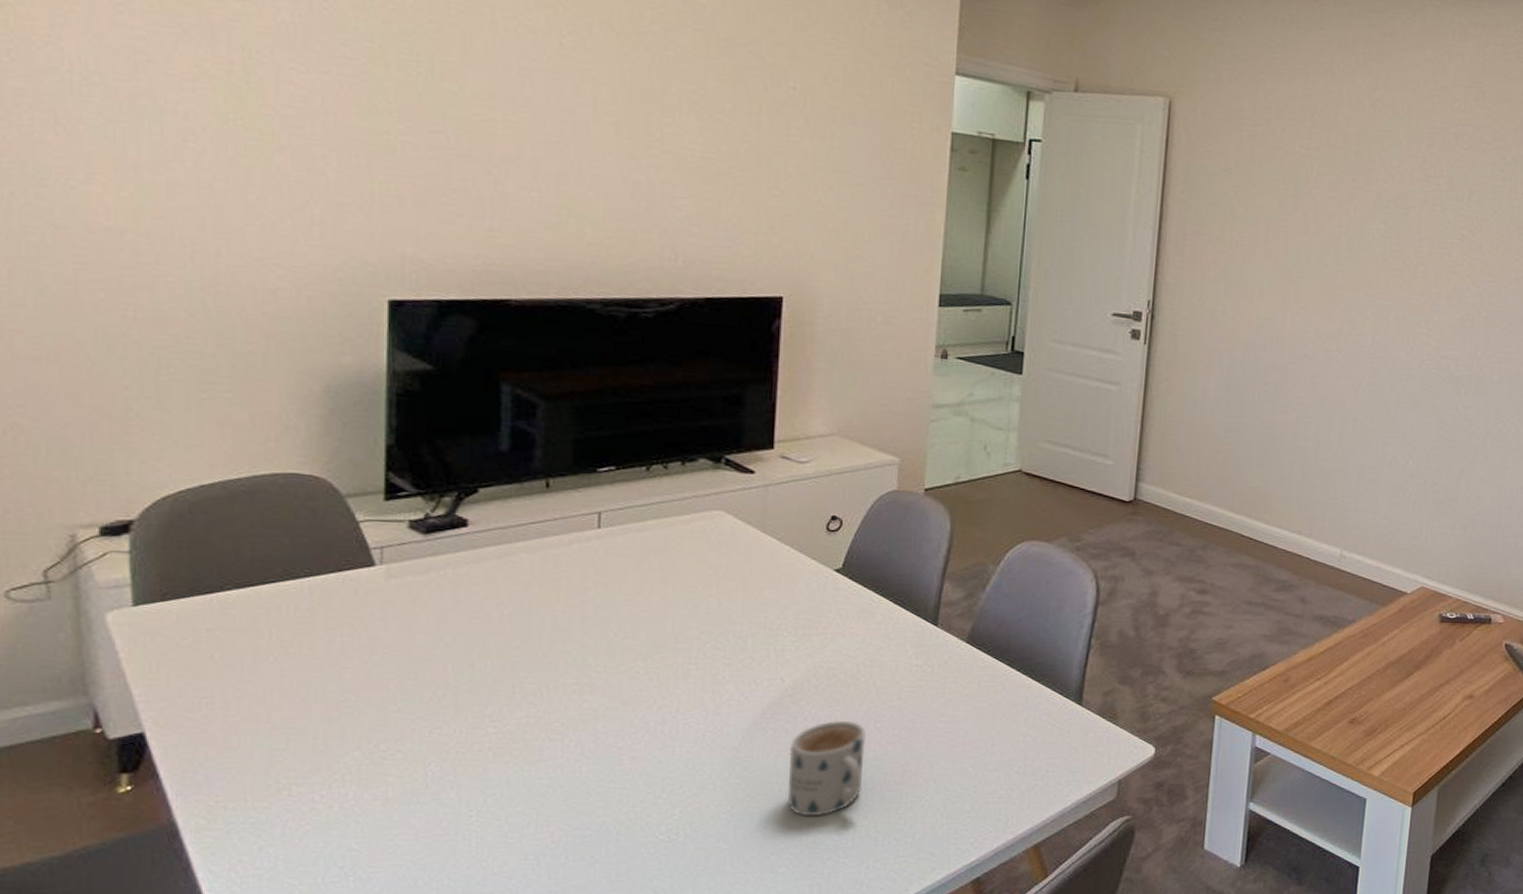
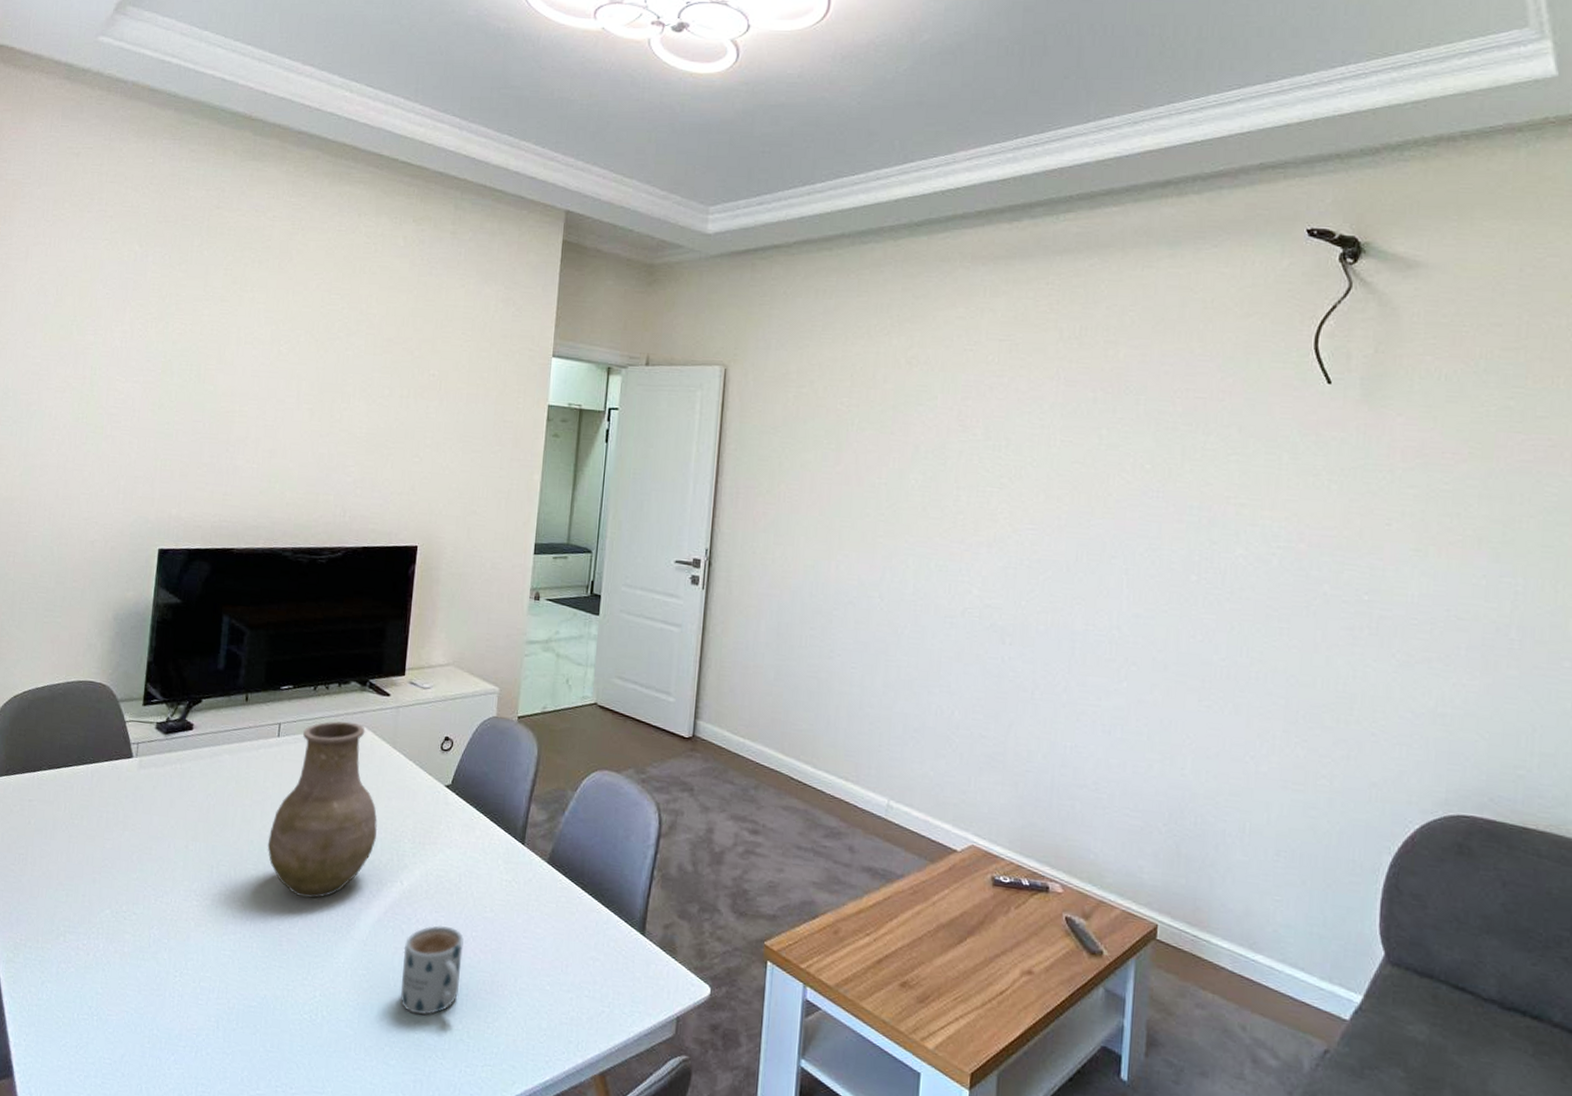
vase: none [593,505,747,709] -> present [267,721,378,899]

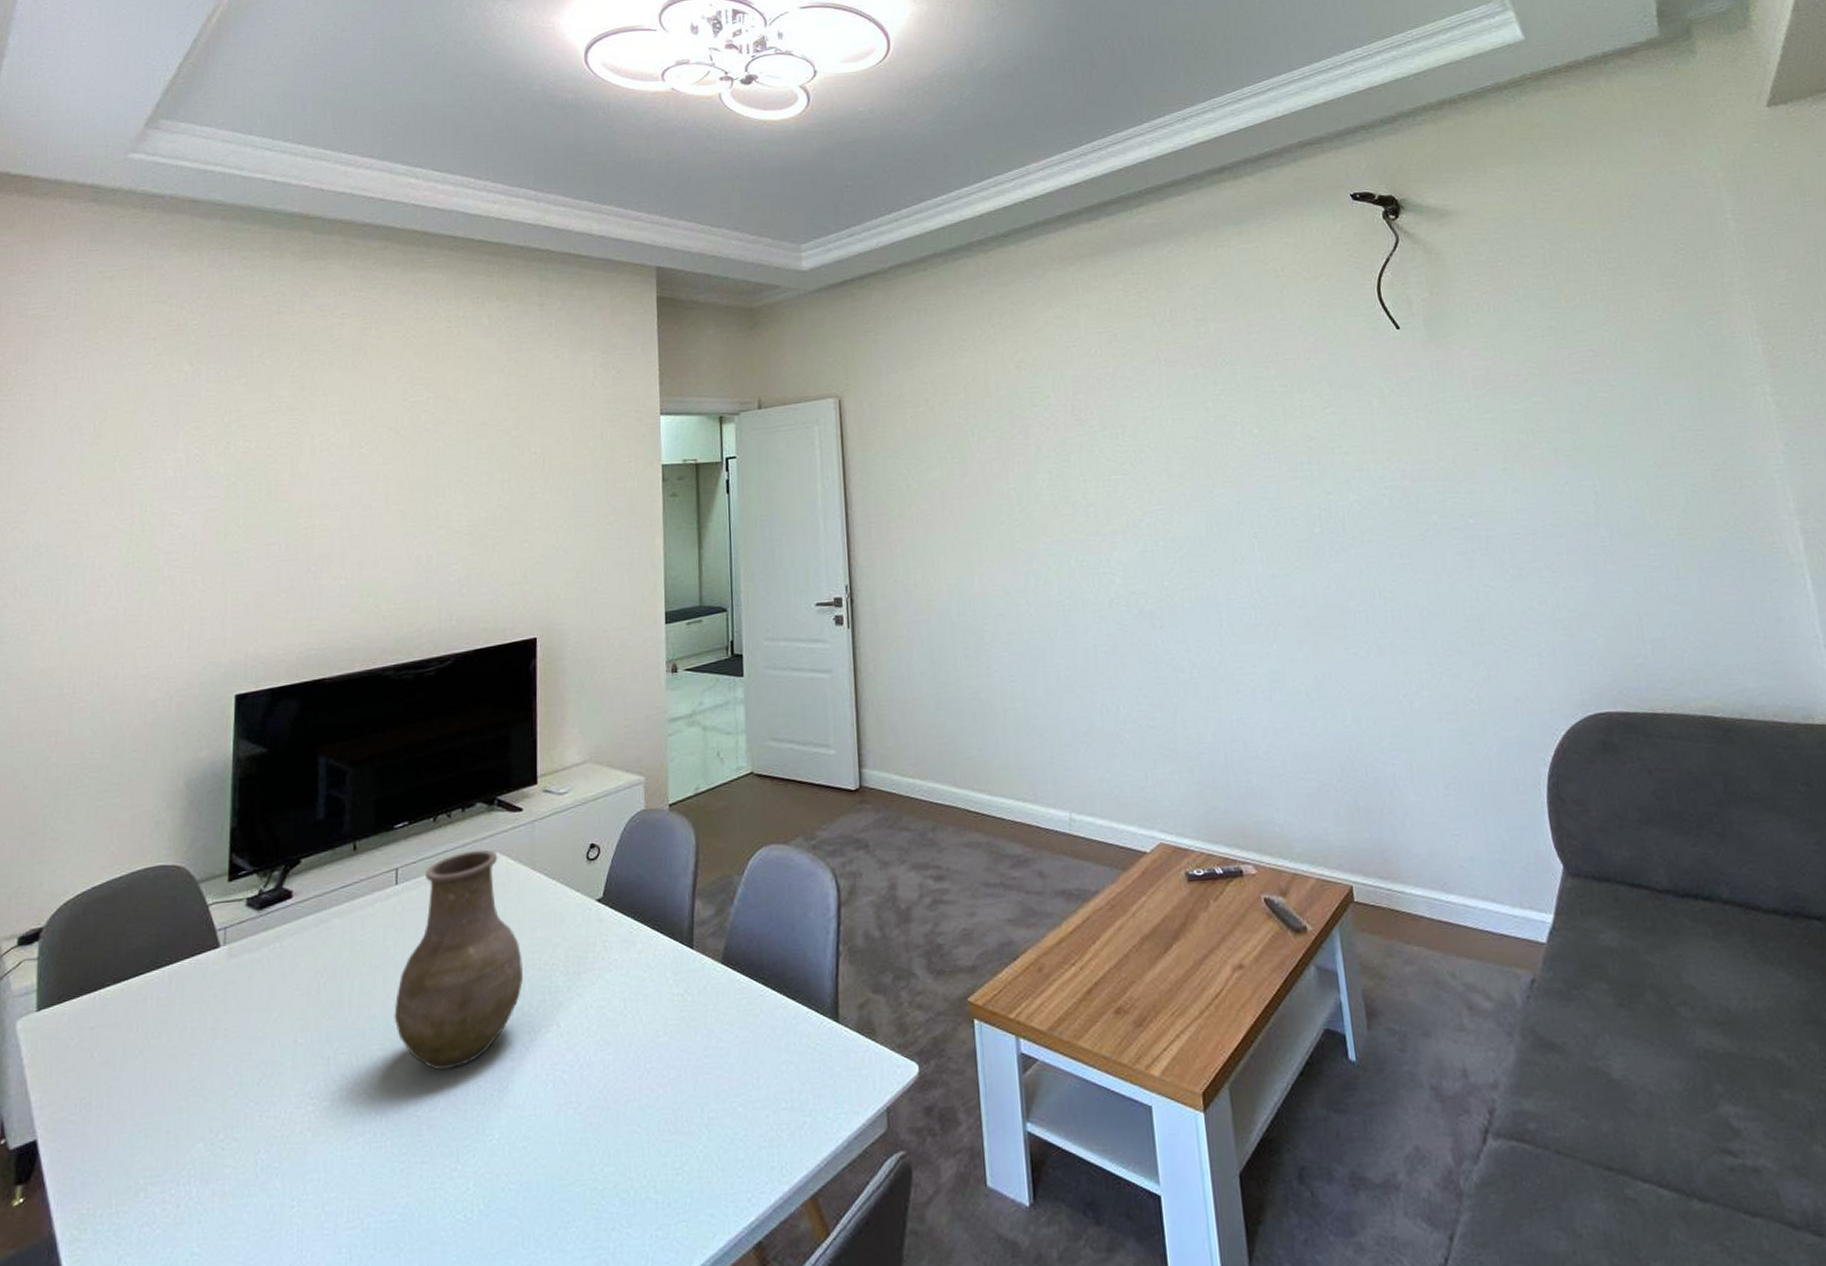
mug: present [400,925,464,1015] -> none [568,1065,638,1180]

